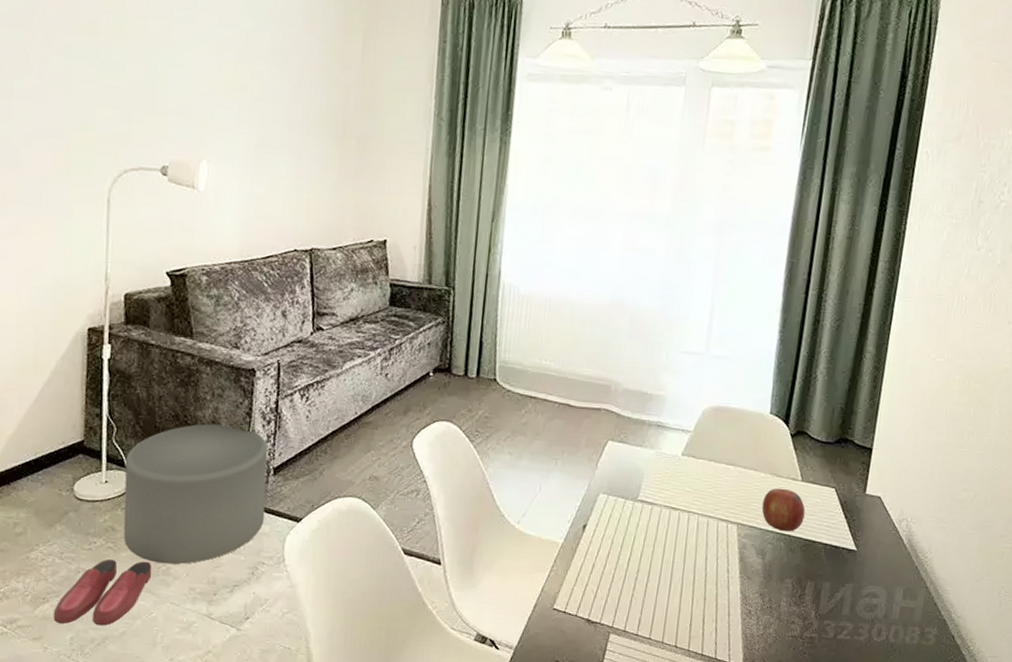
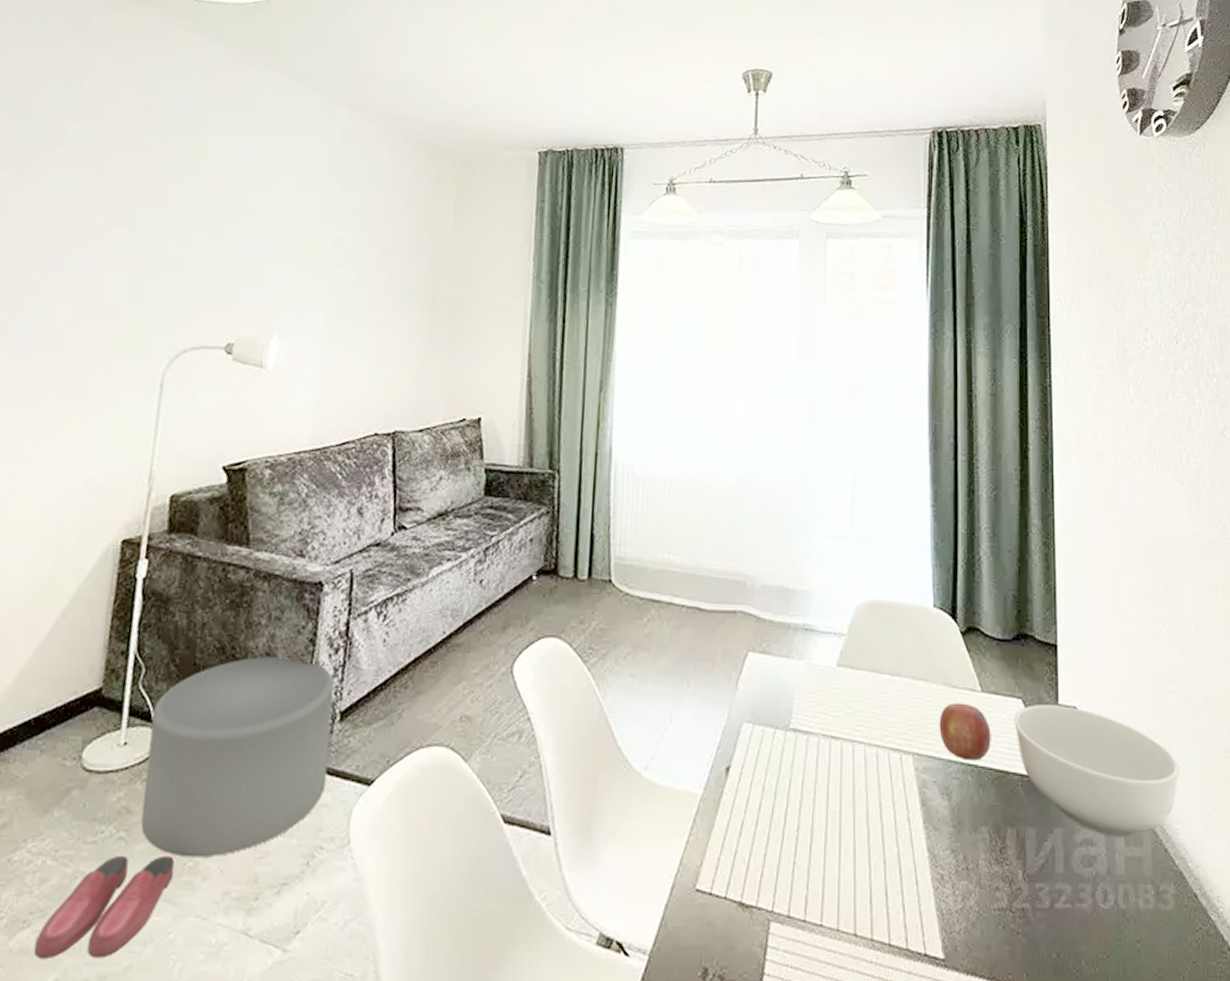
bowl: none [825,493,960,593] -> present [1014,705,1180,837]

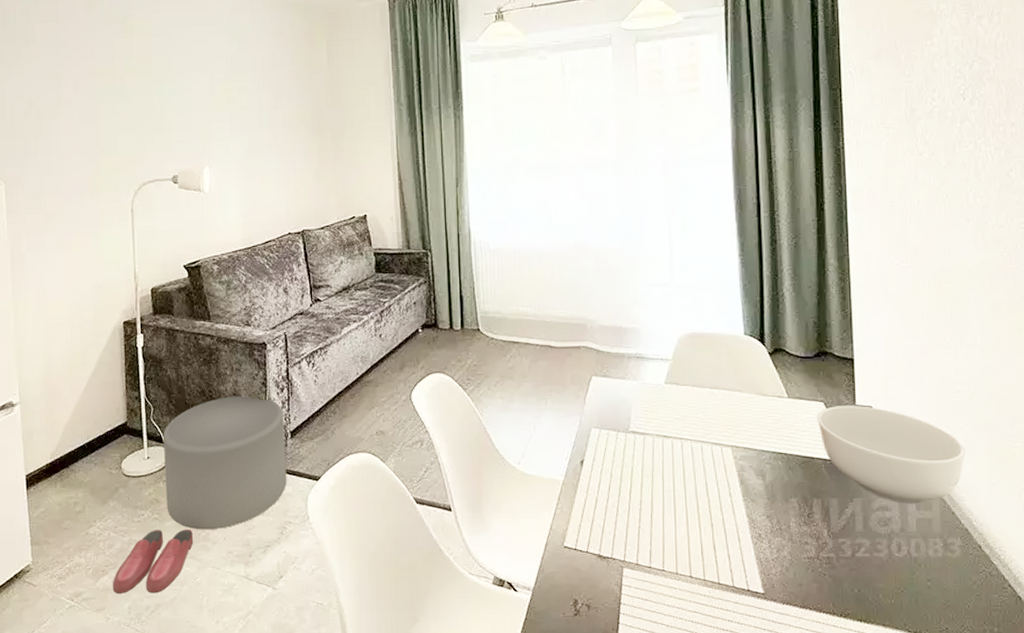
fruit: present [939,702,991,761] -> none [752,407,798,450]

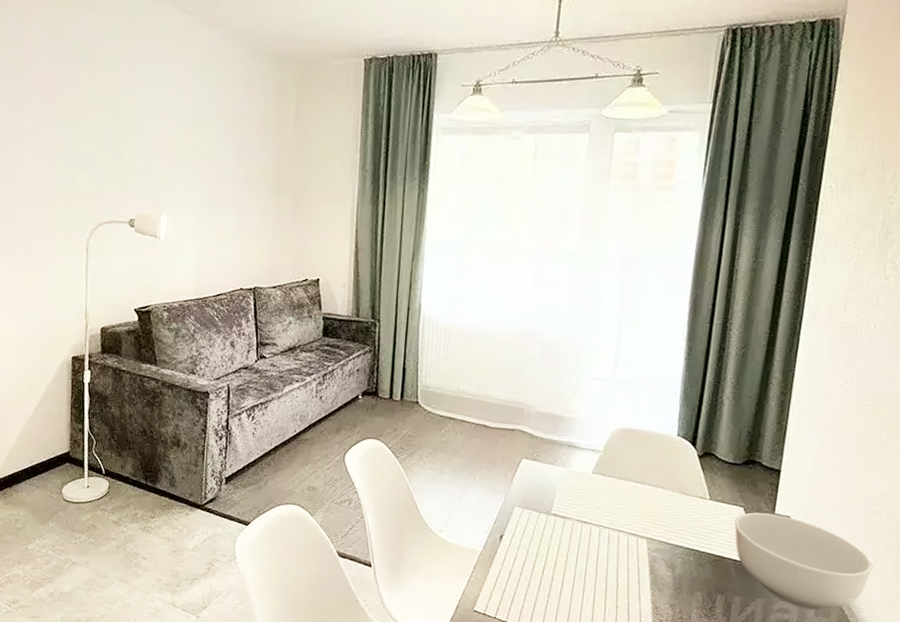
slippers: present [112,529,193,594] -> none [47,552,125,609]
pouf: present [163,395,287,530] -> none [102,438,221,559]

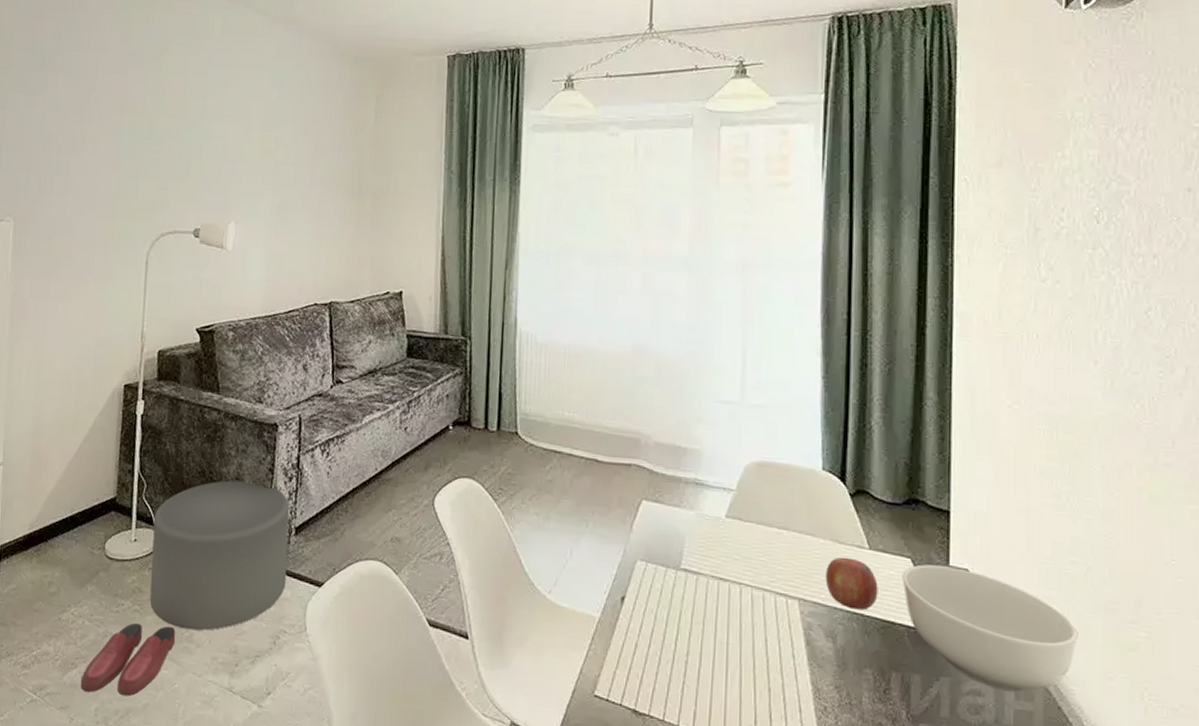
slippers: none [47,552,125,609] -> present [80,623,175,696]
pouf: none [102,438,221,559] -> present [149,480,290,631]
fruit: none [671,505,714,548] -> present [825,557,878,611]

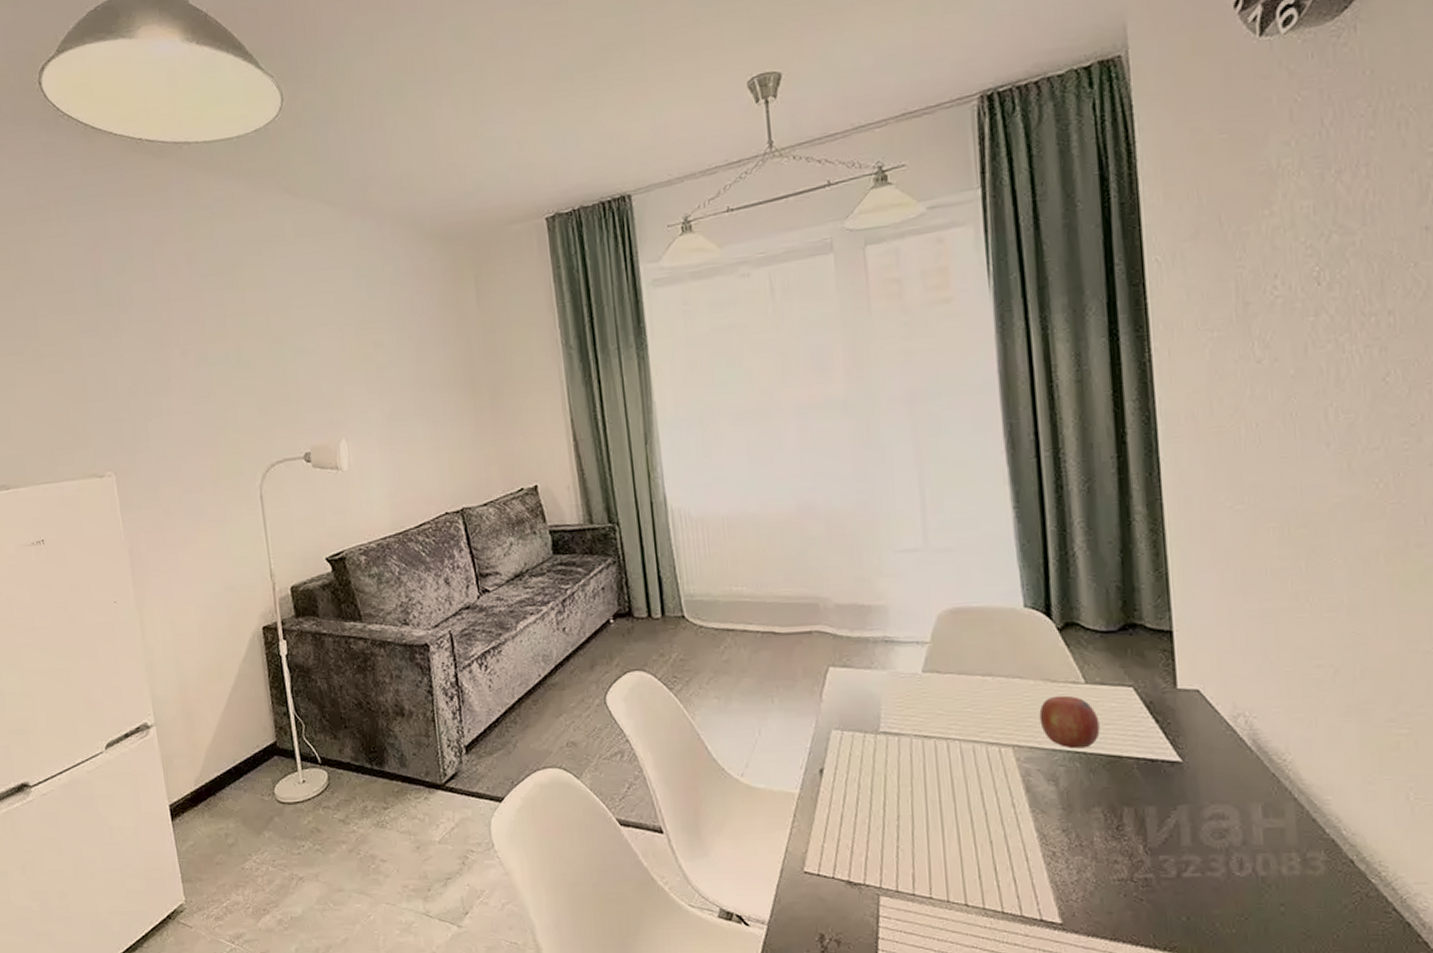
slippers: present [80,623,175,696] -> none [275,861,362,934]
pouf: present [149,480,290,631] -> none [318,705,466,862]
bowl: present [902,564,1078,692] -> none [1125,689,1330,810]

